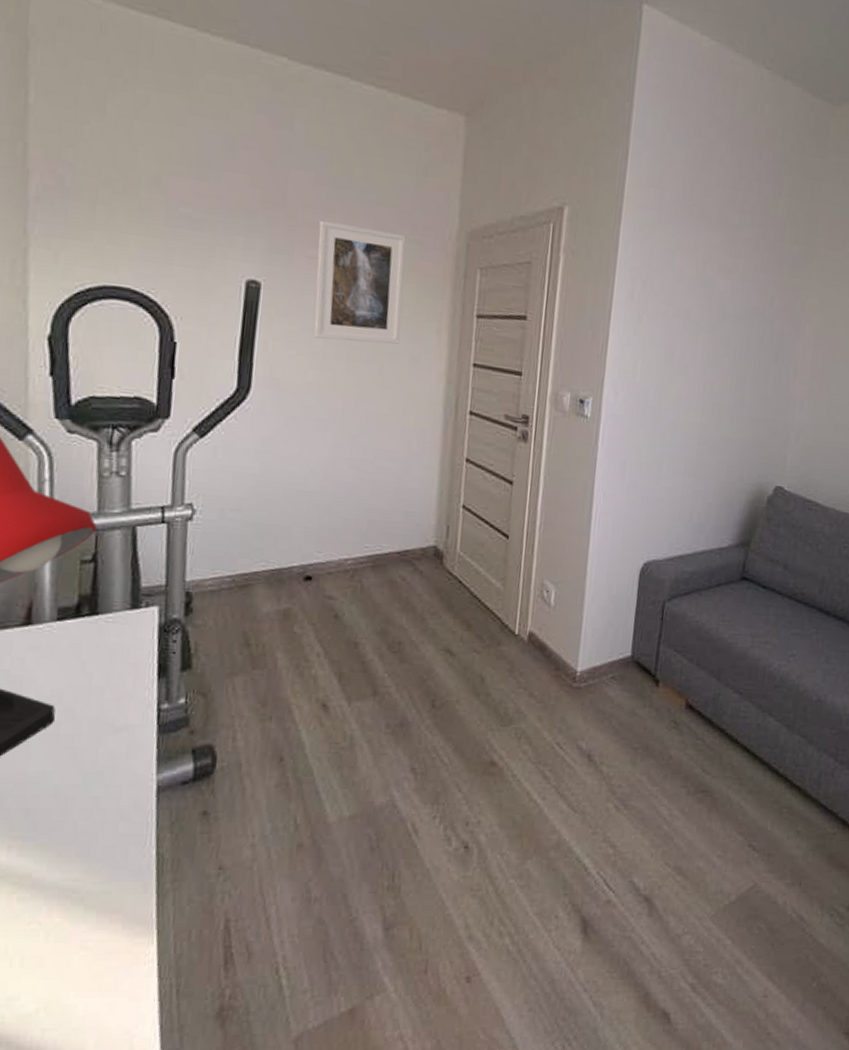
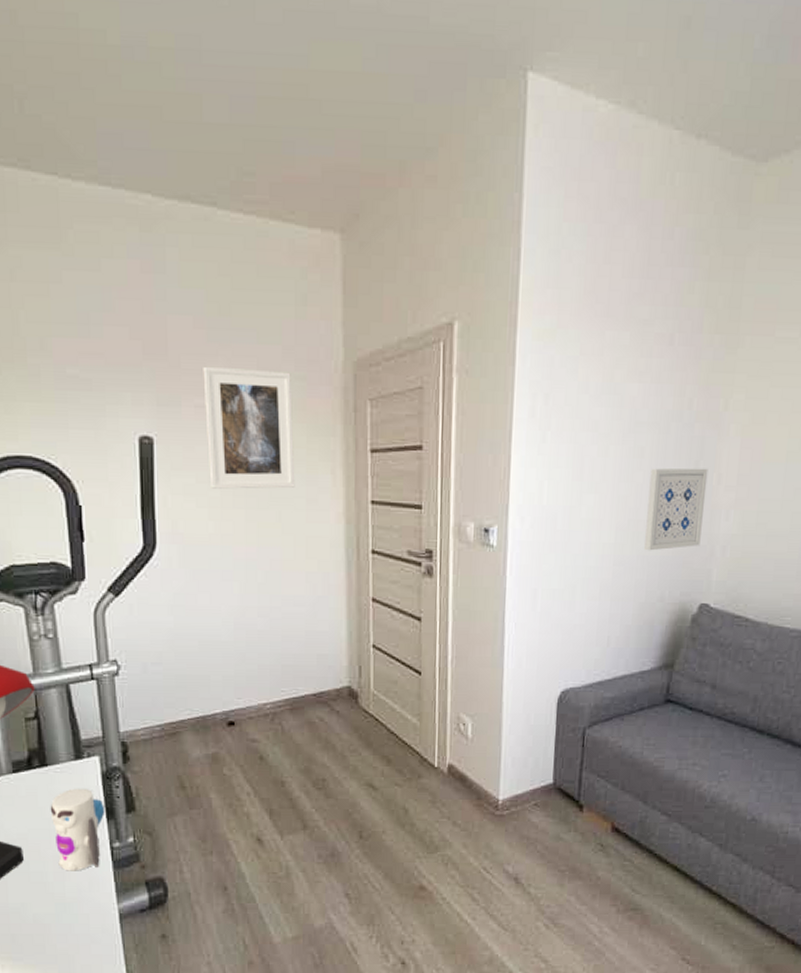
toy: none [94,640,158,736] -> present [50,788,105,871]
wall art: none [726,357,786,434] -> present [643,468,709,551]

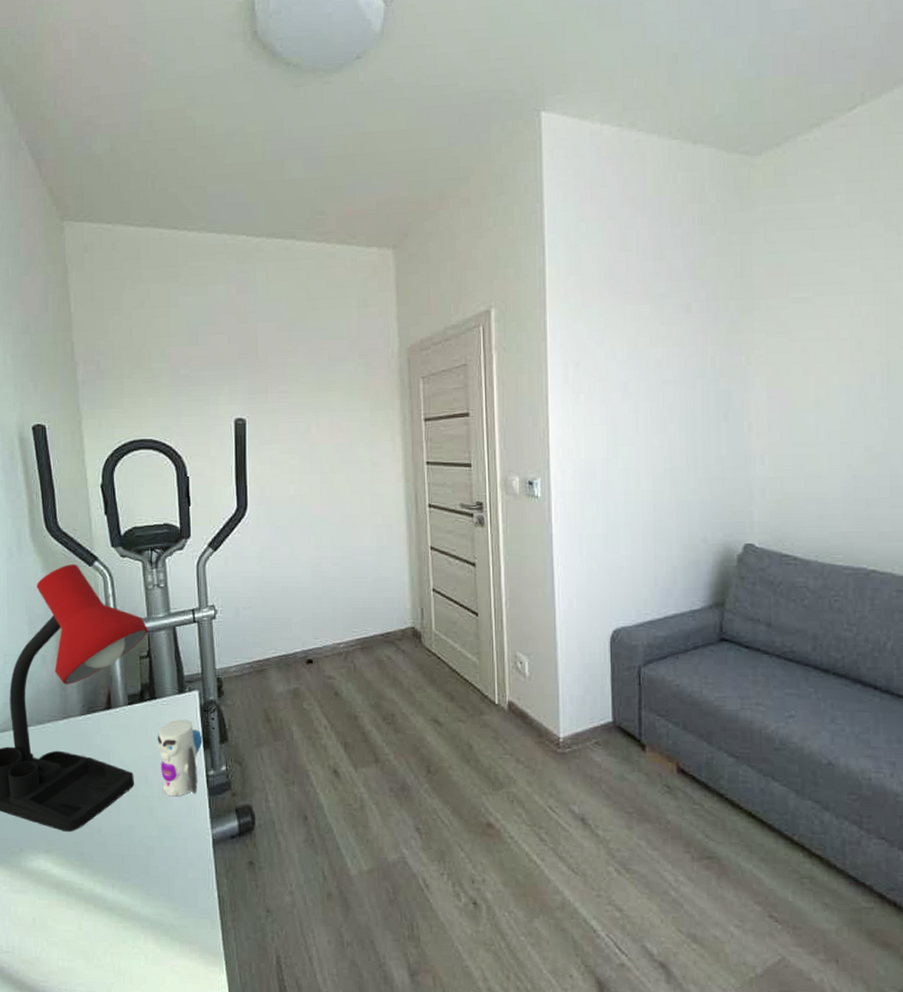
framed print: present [203,366,295,489] -> none [285,359,361,458]
wall art: present [643,468,709,551] -> none [681,418,739,496]

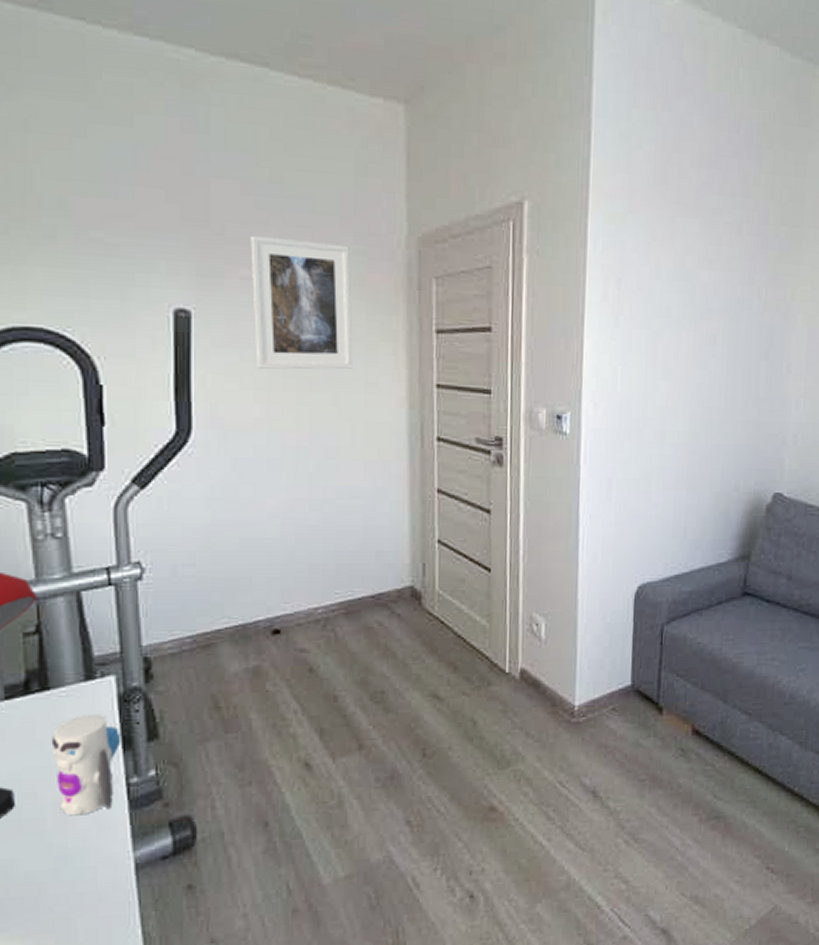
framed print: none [285,359,361,458] -> present [250,235,353,370]

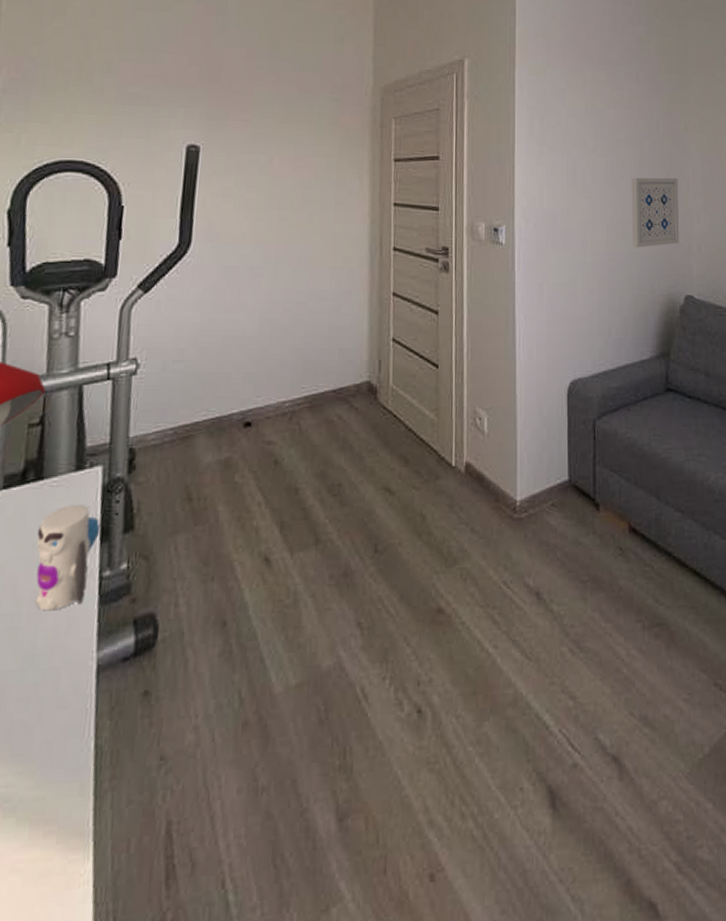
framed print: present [250,235,353,370] -> none [248,88,328,192]
wall art: none [717,356,778,440] -> present [632,177,679,248]

